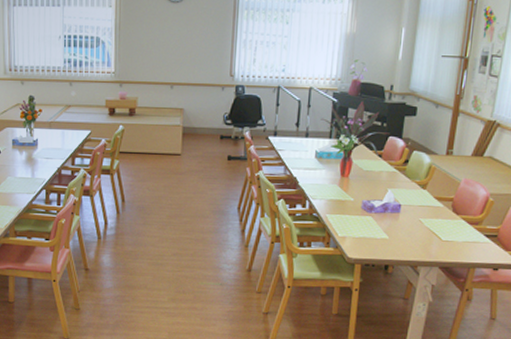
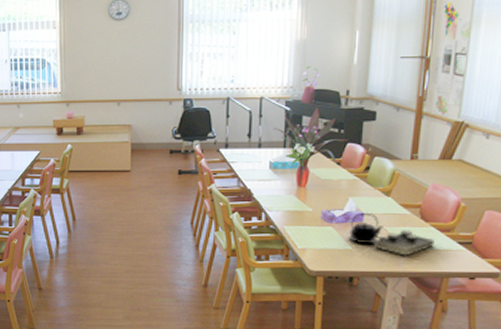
tea set: none [385,204,464,247] -> present [348,213,434,256]

